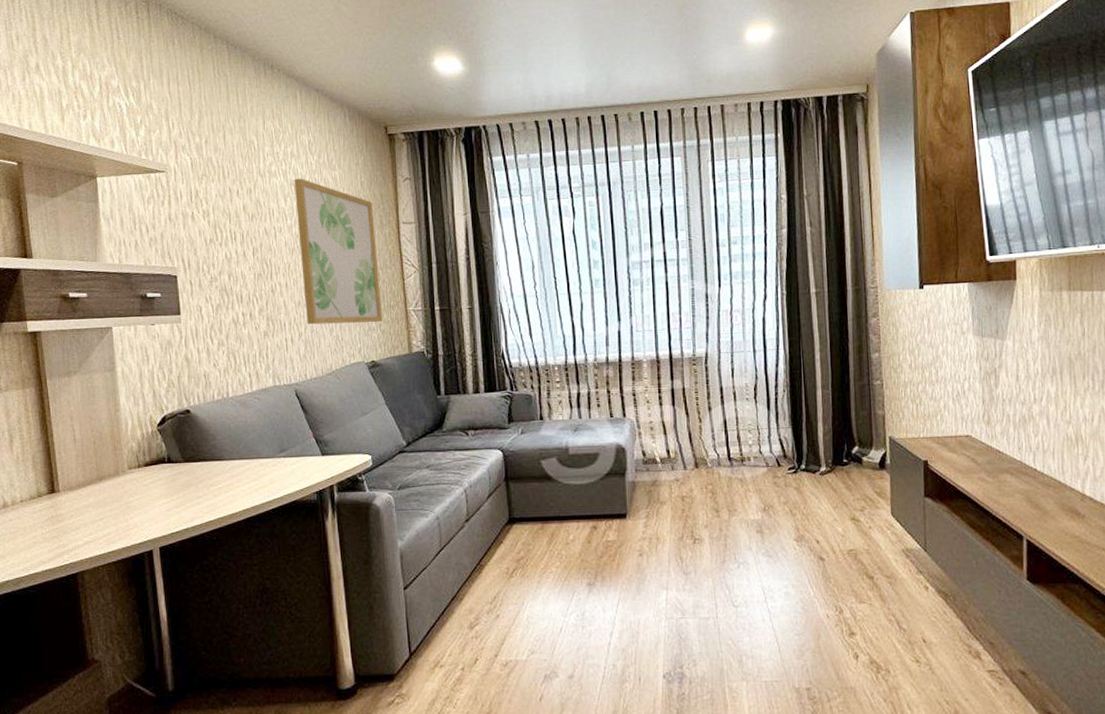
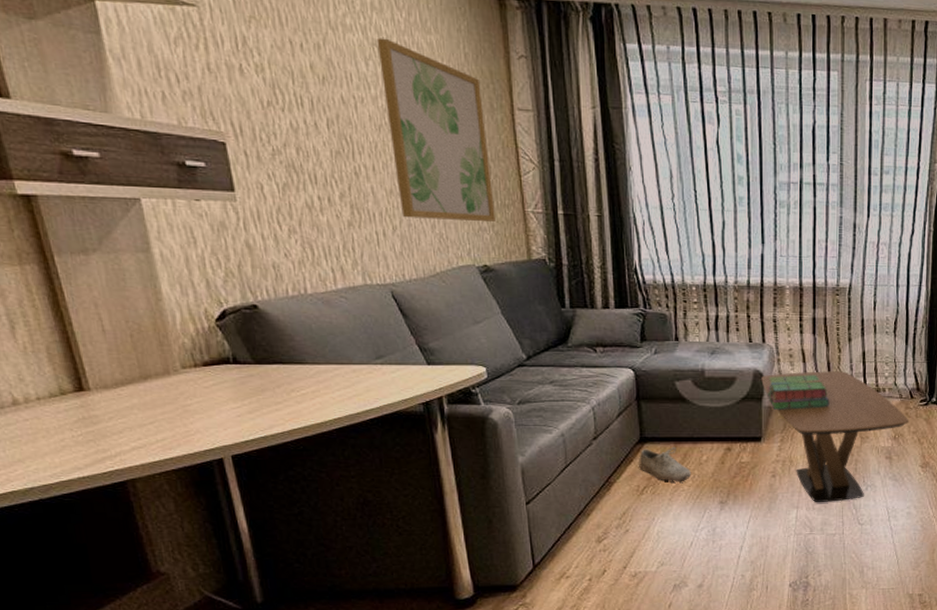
shoe: none [508,526,559,564] -> present [639,446,692,483]
coffee table: none [624,441,778,583] -> present [761,371,909,503]
stack of books: none [629,446,694,485] -> present [766,374,830,410]

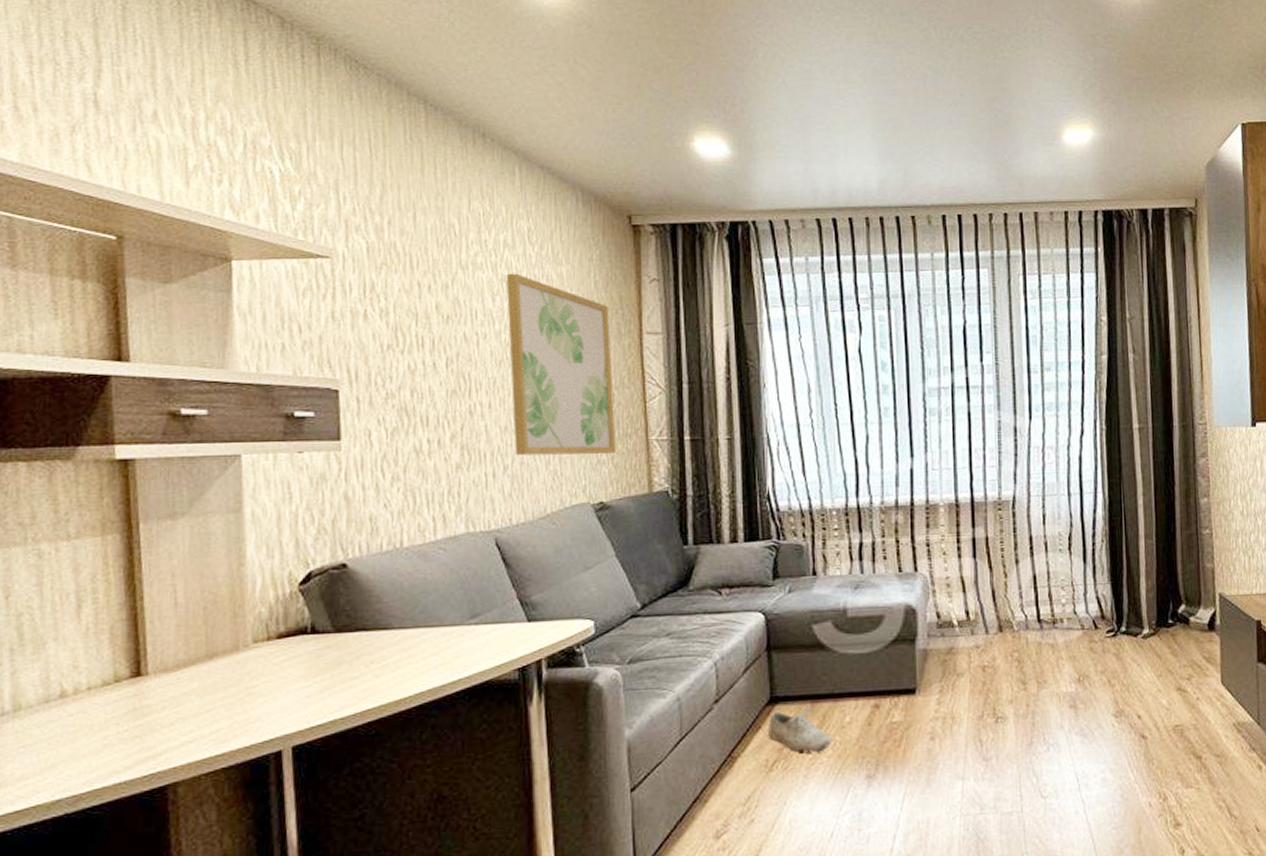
coffee table: present [761,371,909,503] -> none [914,600,1094,771]
stack of books: present [766,374,830,410] -> none [920,606,997,653]

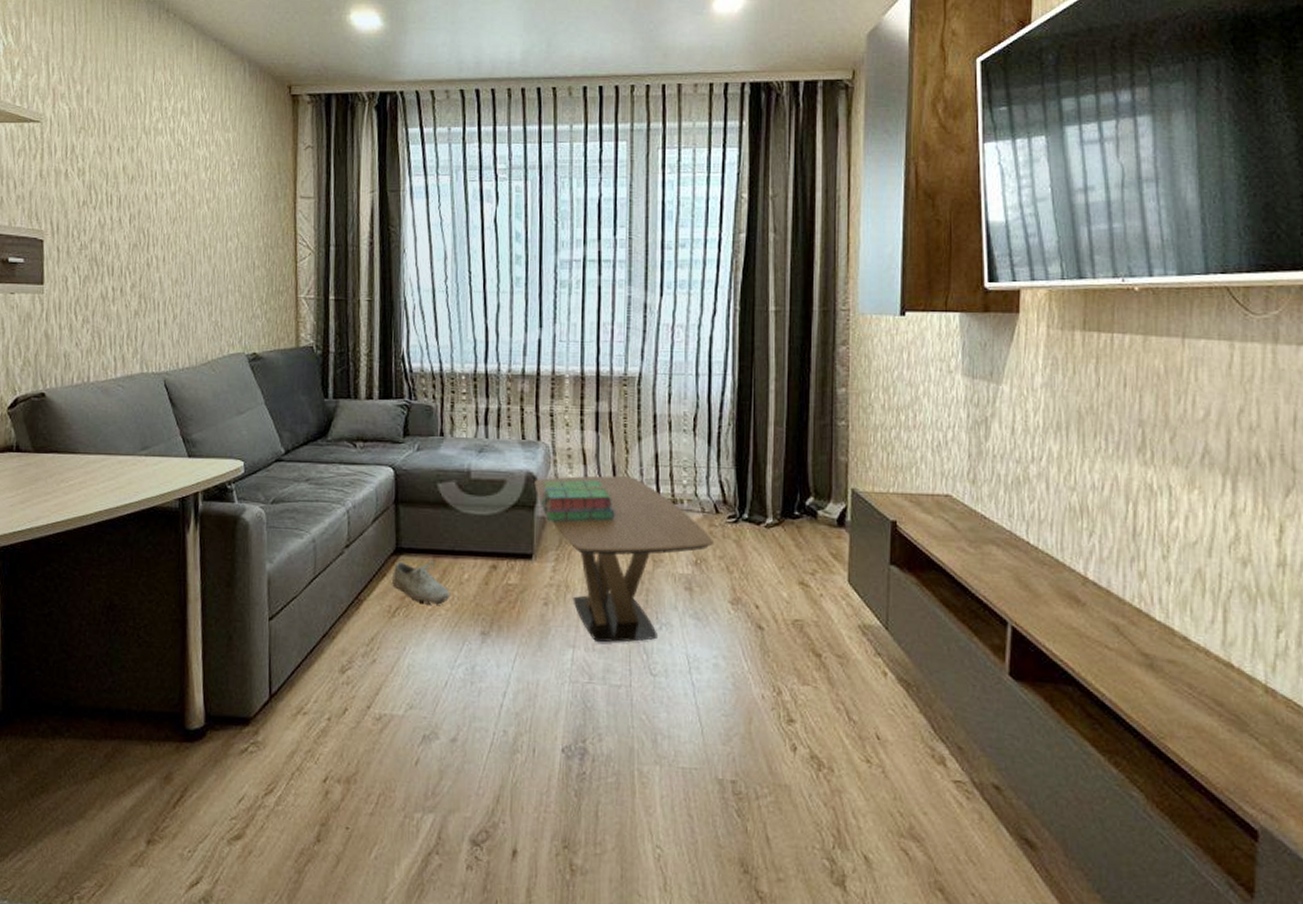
wall art: present [506,273,616,456] -> none [181,138,270,308]
coffee table: none [914,600,1094,771] -> present [534,475,713,643]
stack of books: none [920,606,997,653] -> present [540,479,615,522]

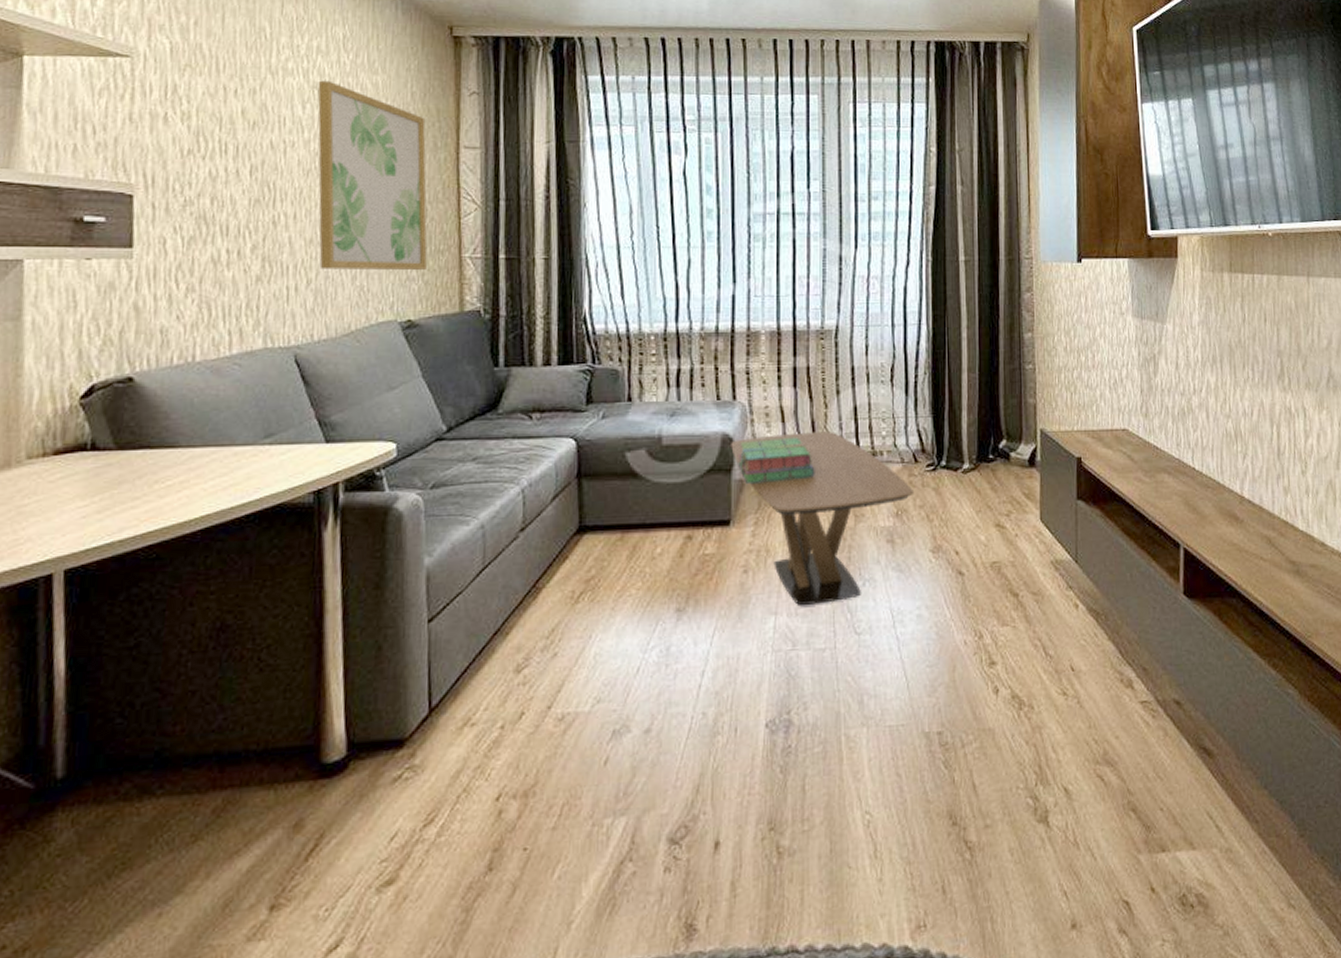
wall art: none [181,138,270,308] -> present [317,80,427,270]
shoe: present [392,560,451,604] -> none [575,536,642,586]

